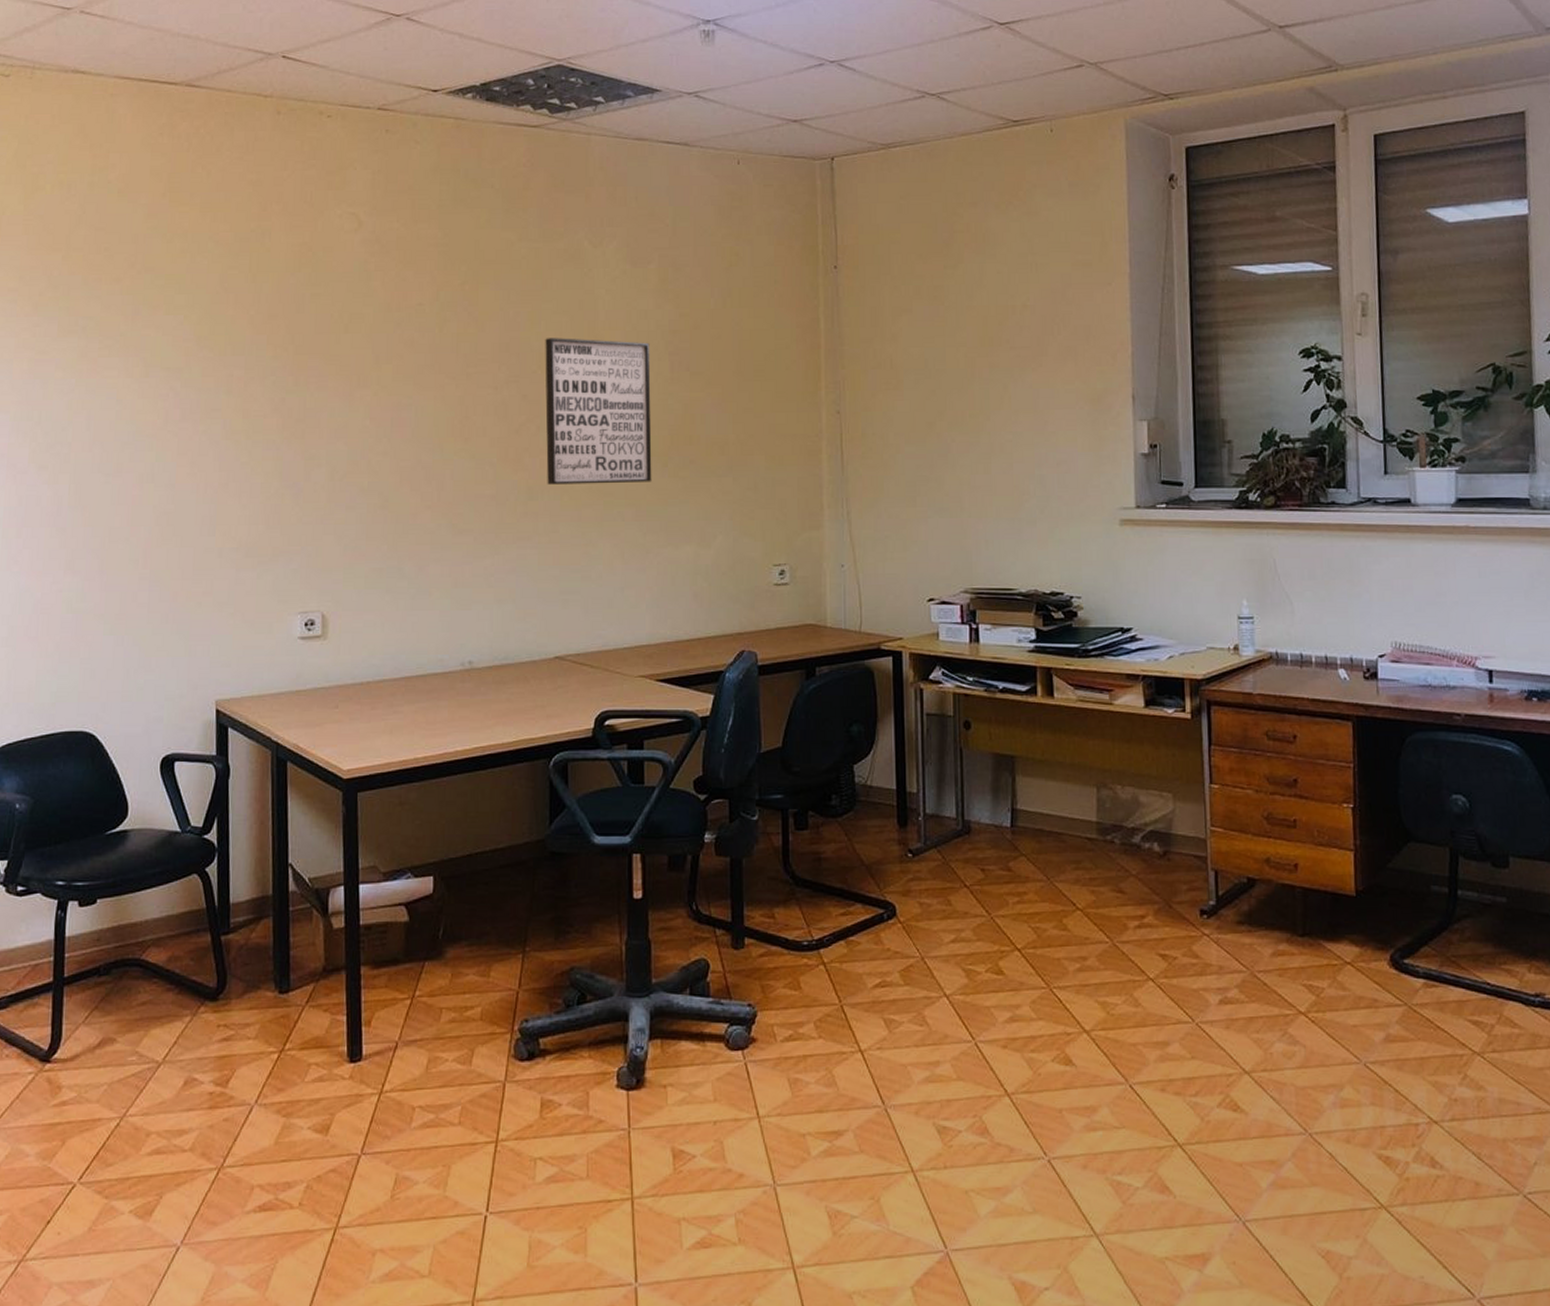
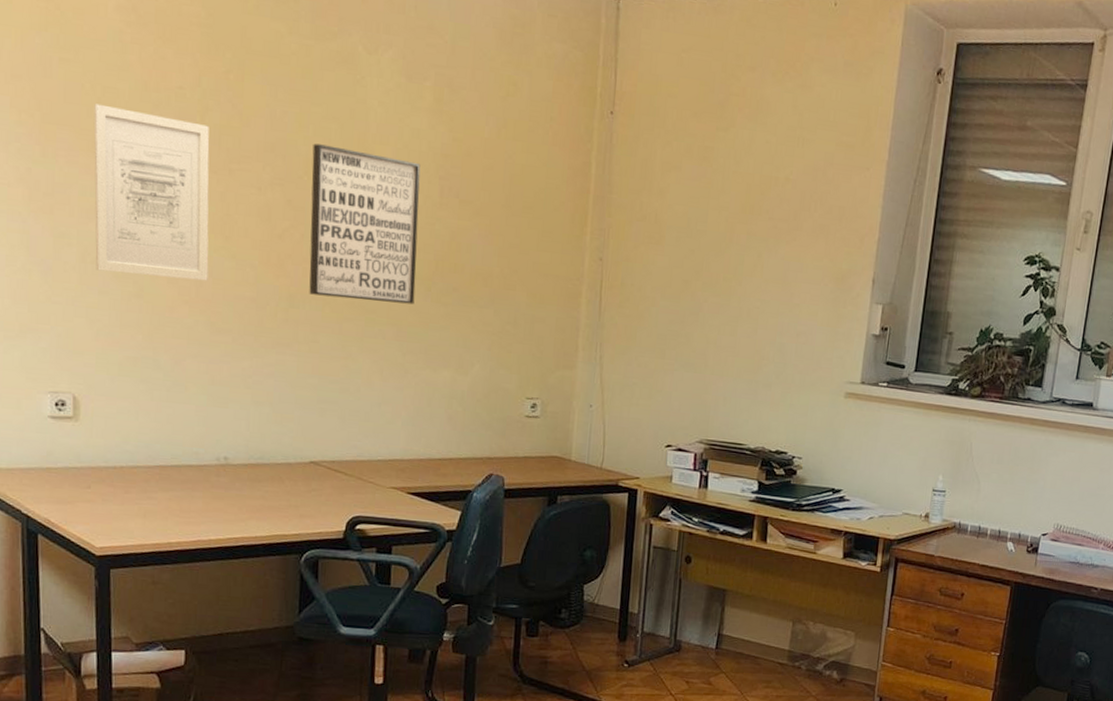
wall art: none [341,330,450,487] -> present [93,103,210,281]

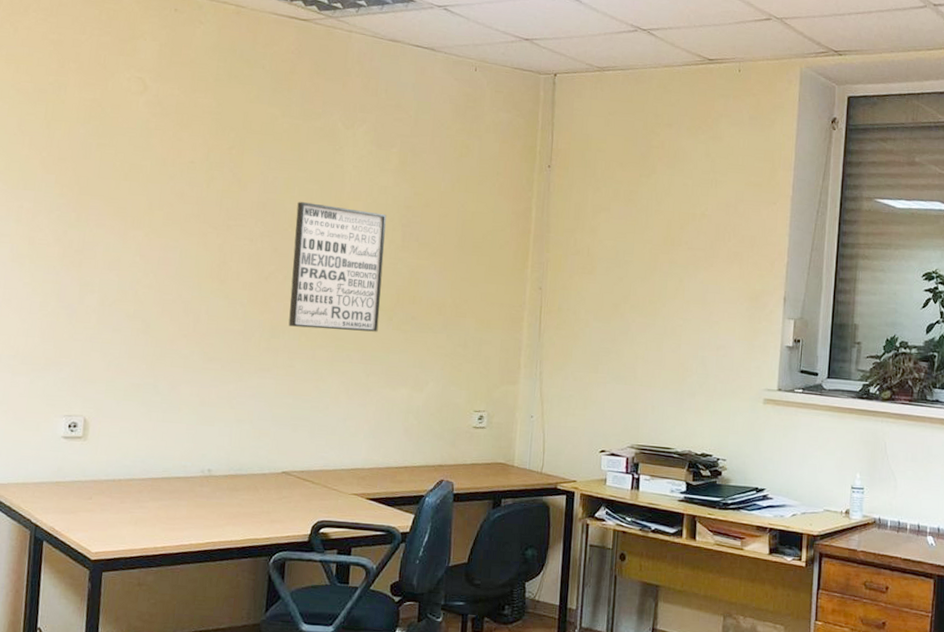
wall art: present [93,103,210,281] -> none [112,177,213,318]

